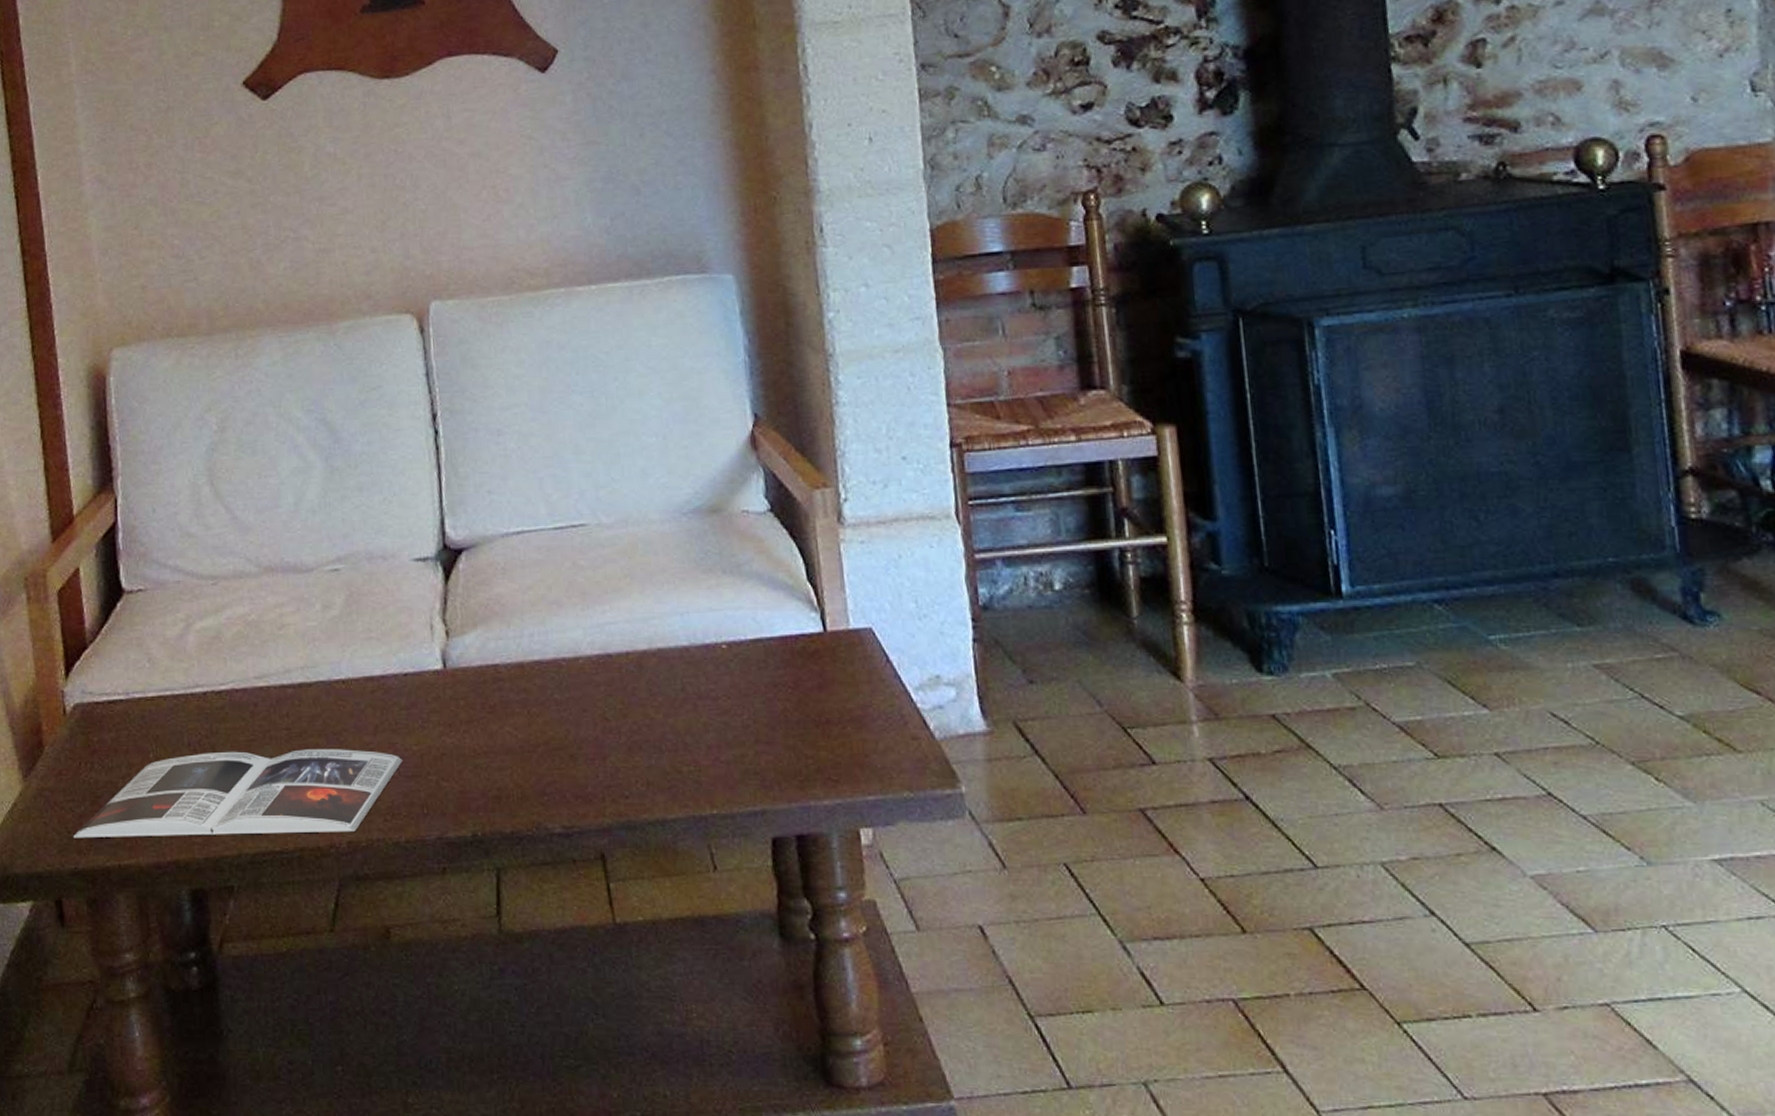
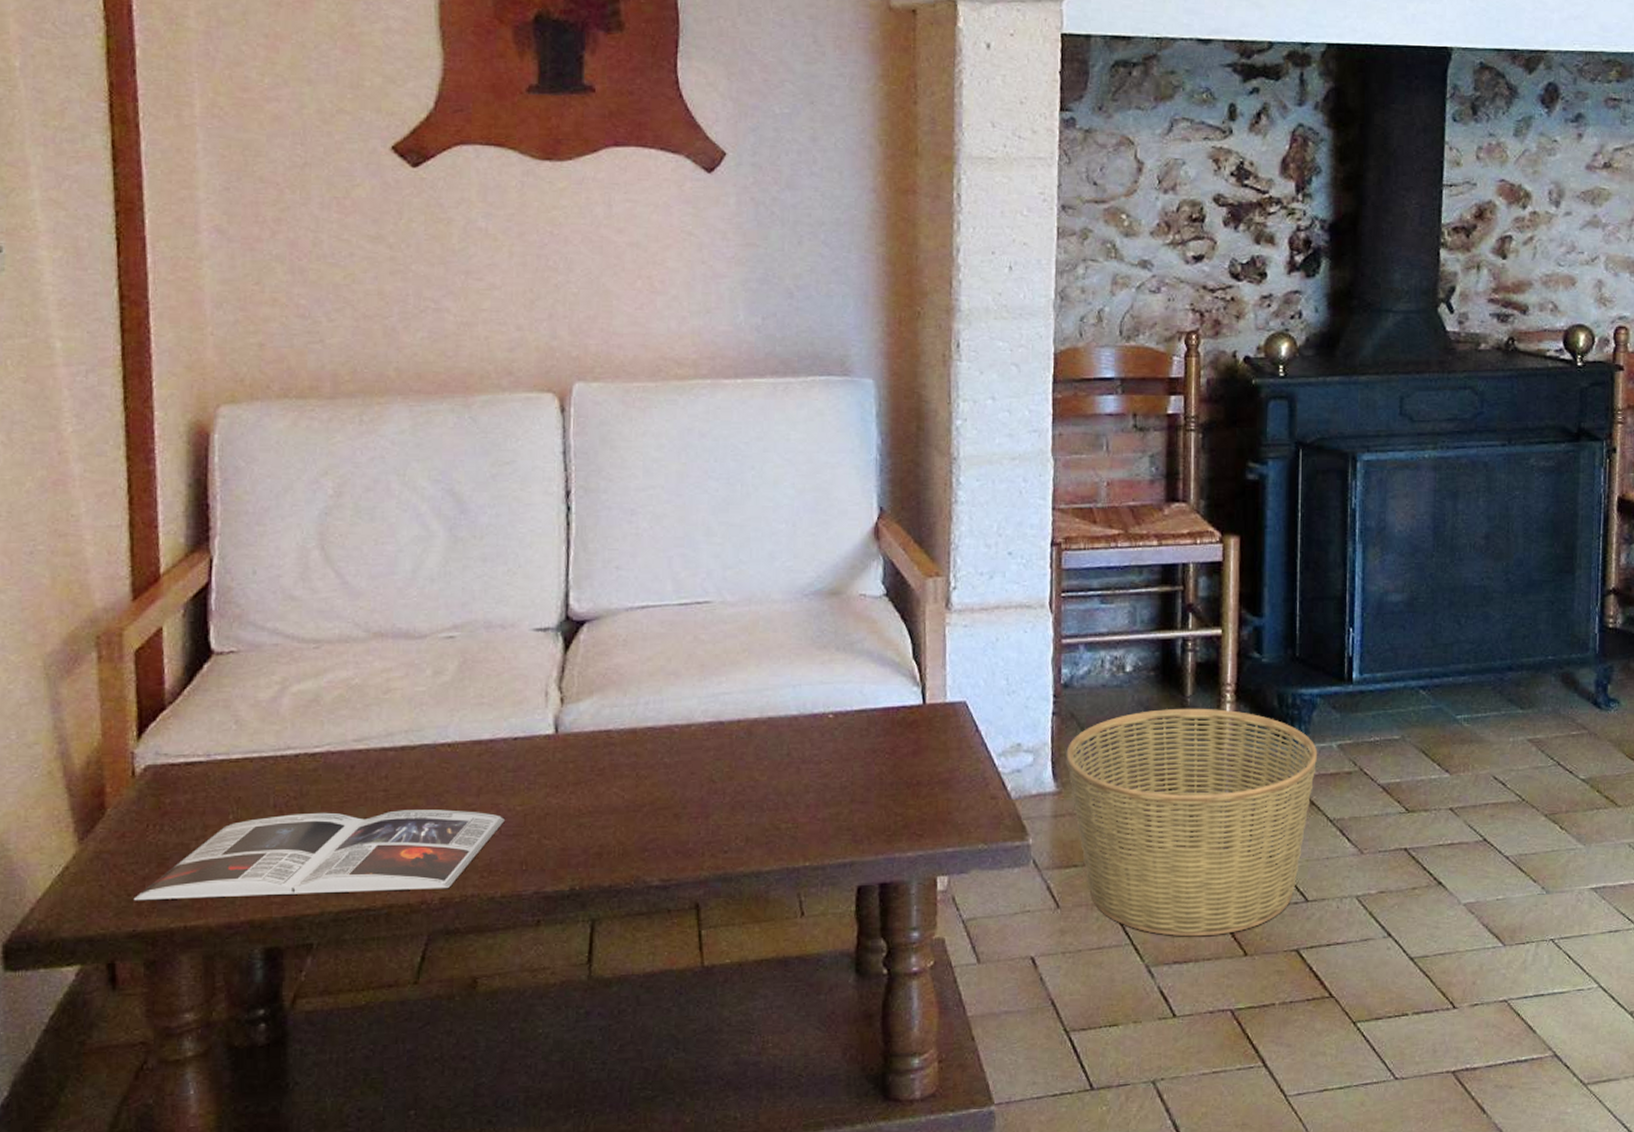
basket: none [994,631,1309,908] -> present [1066,708,1318,937]

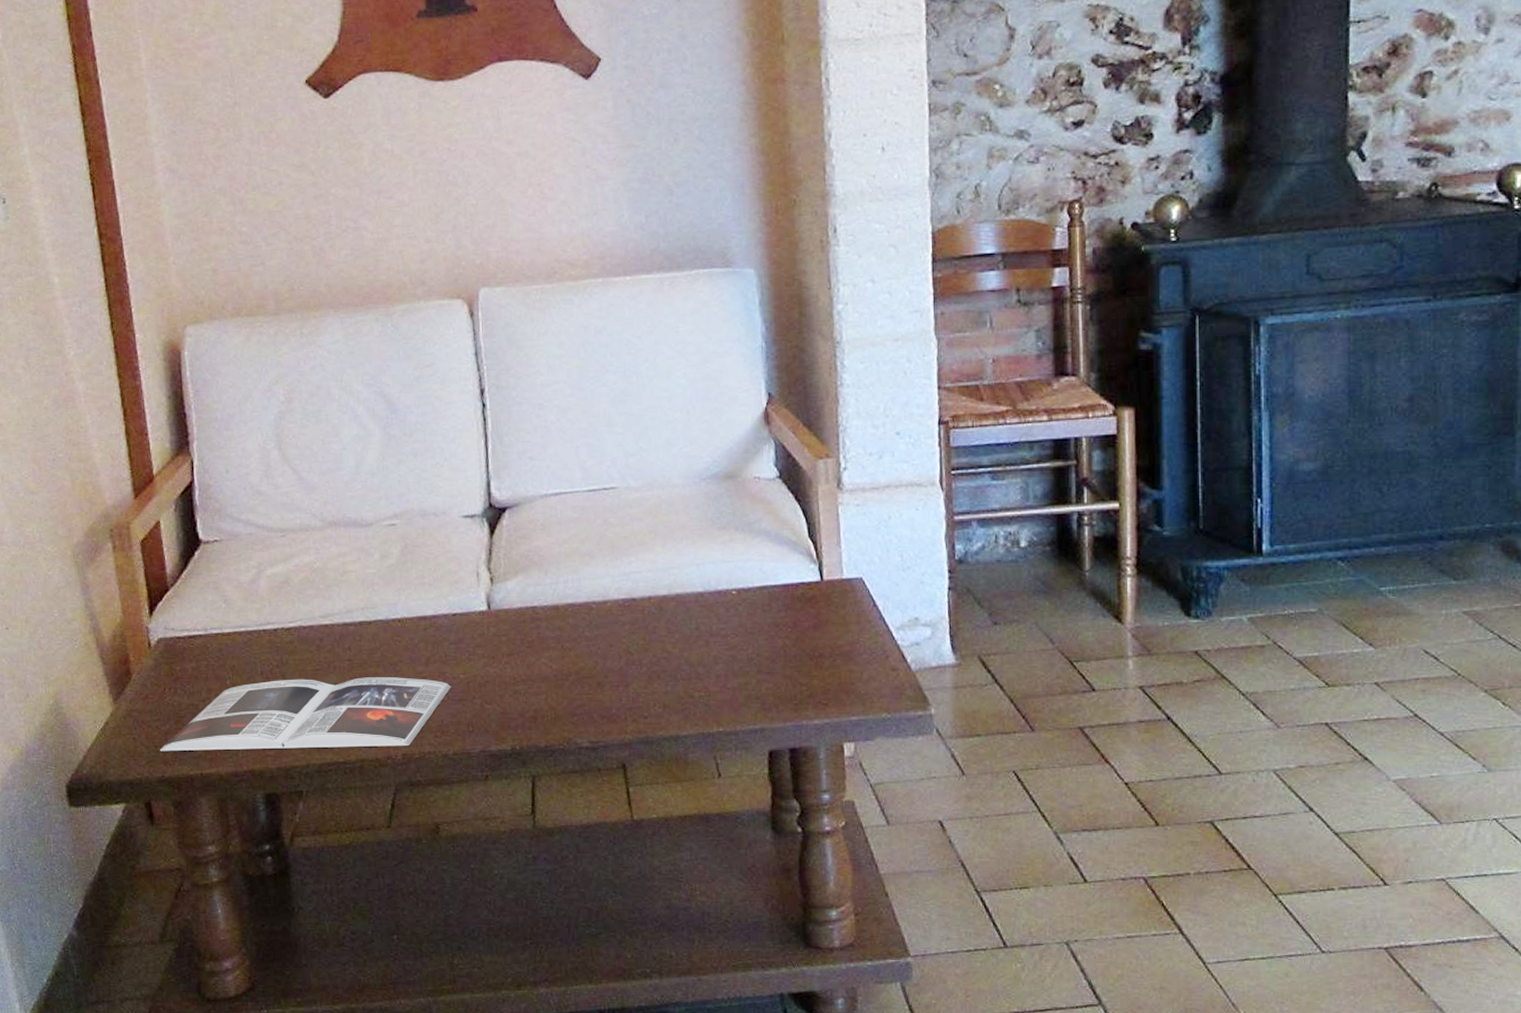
basket: present [1066,708,1318,937] -> none [964,582,1227,806]

